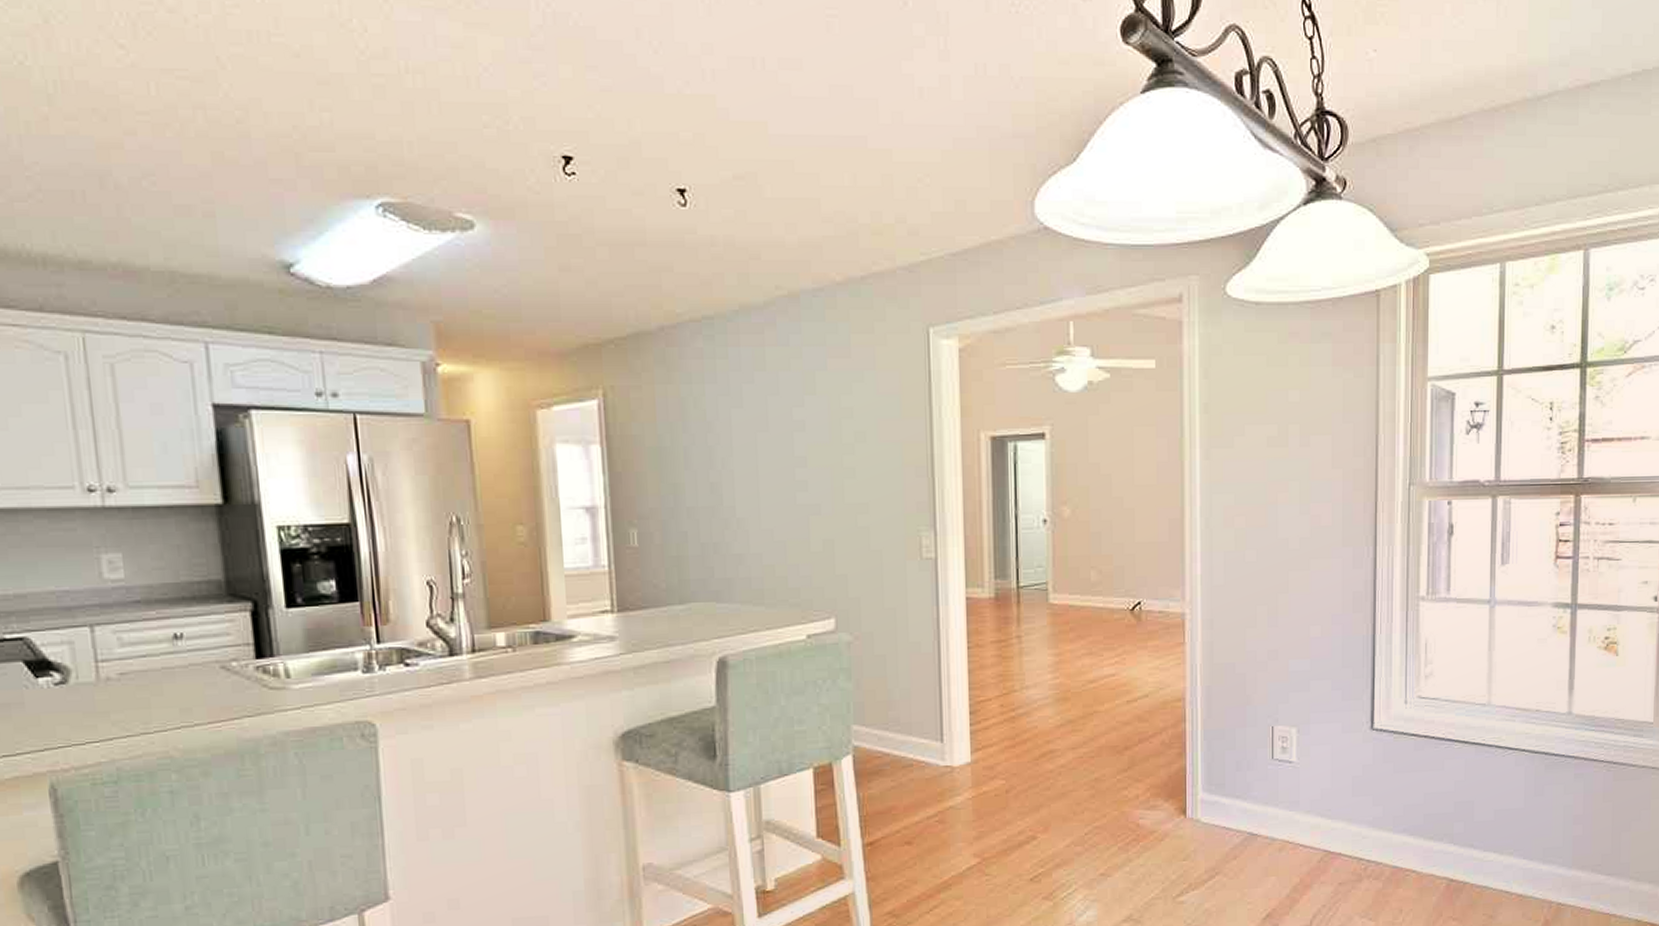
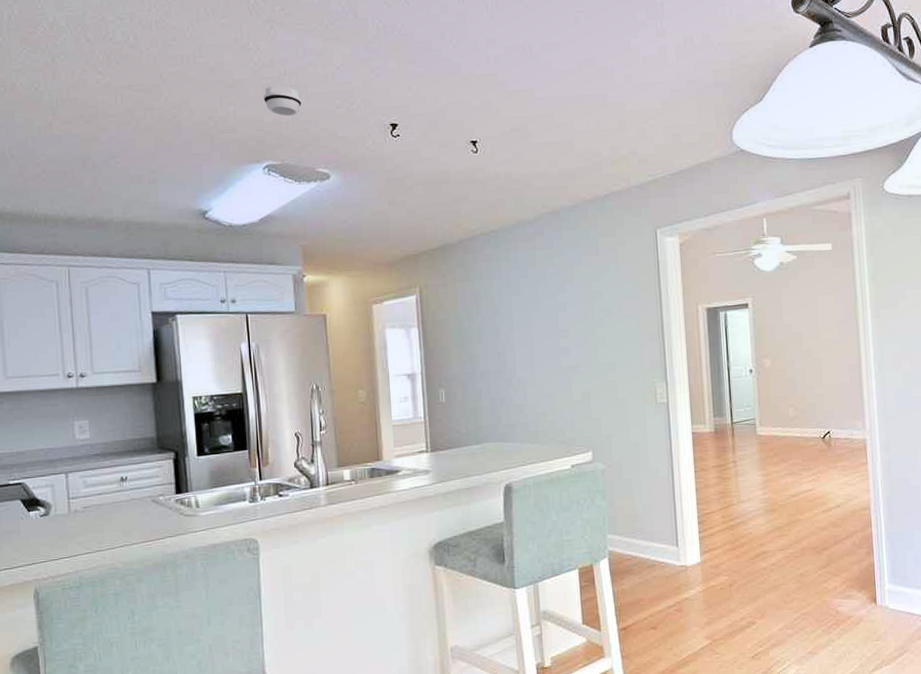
smoke detector: none [374,87,432,134] -> present [263,85,302,117]

